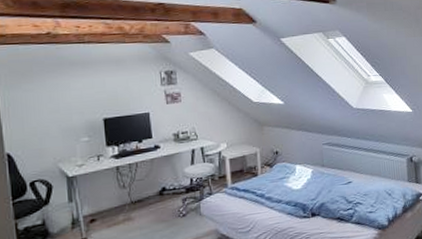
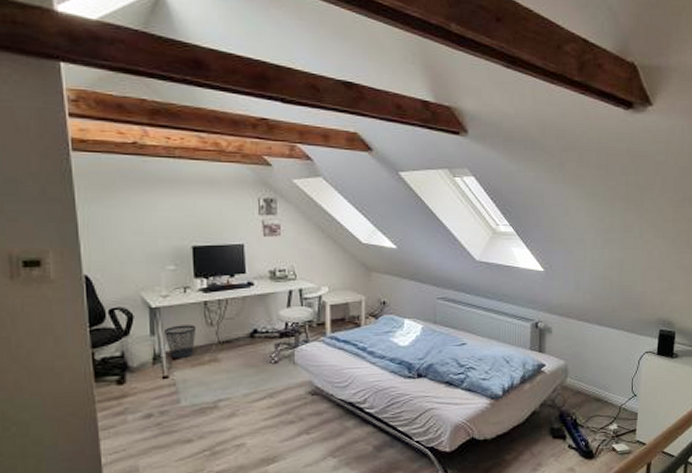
wastebasket: none [81,189,111,222] -> present [164,325,197,359]

